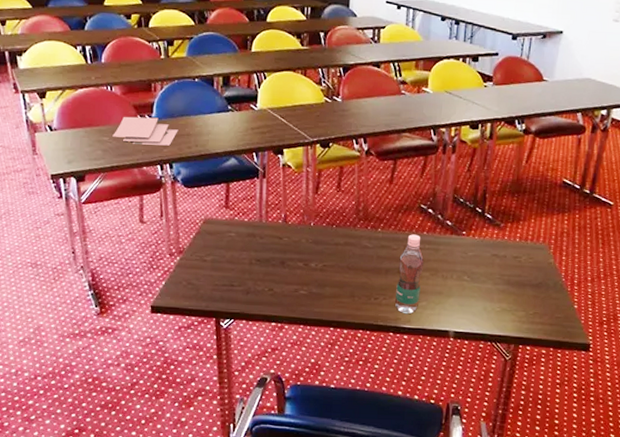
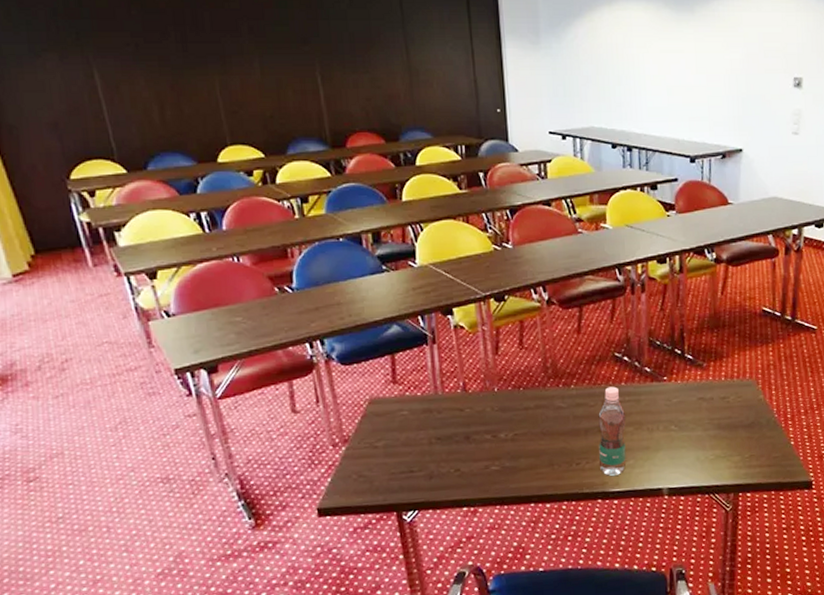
papers: present [112,116,178,146] -> none [246,288,326,323]

